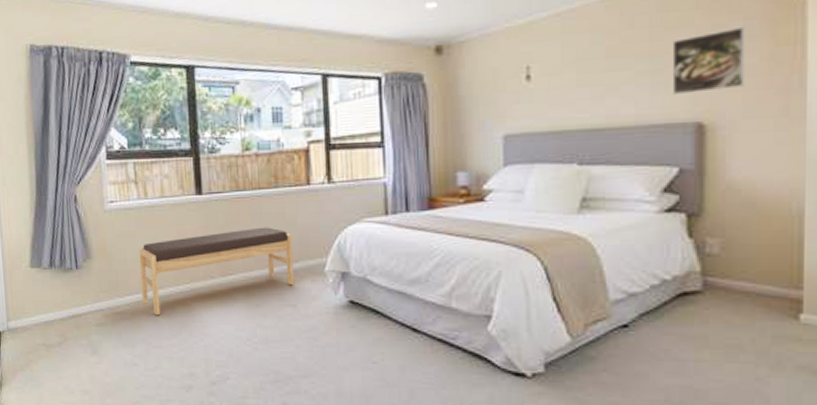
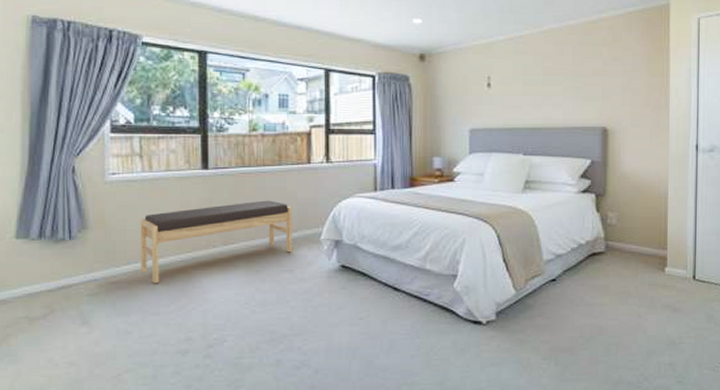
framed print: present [672,26,745,96] -> none [587,60,633,107]

